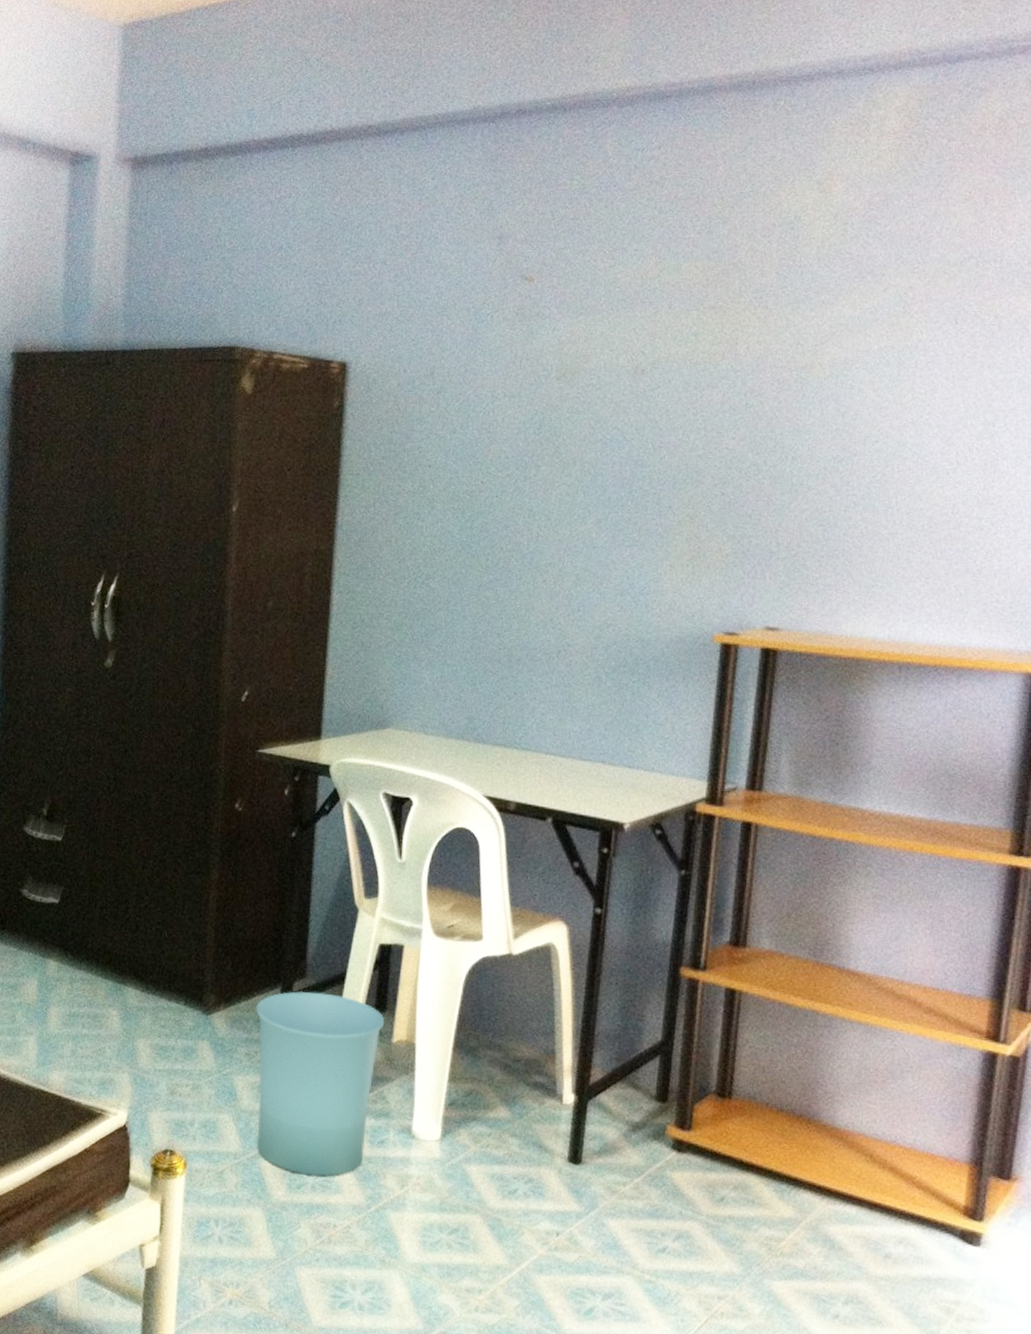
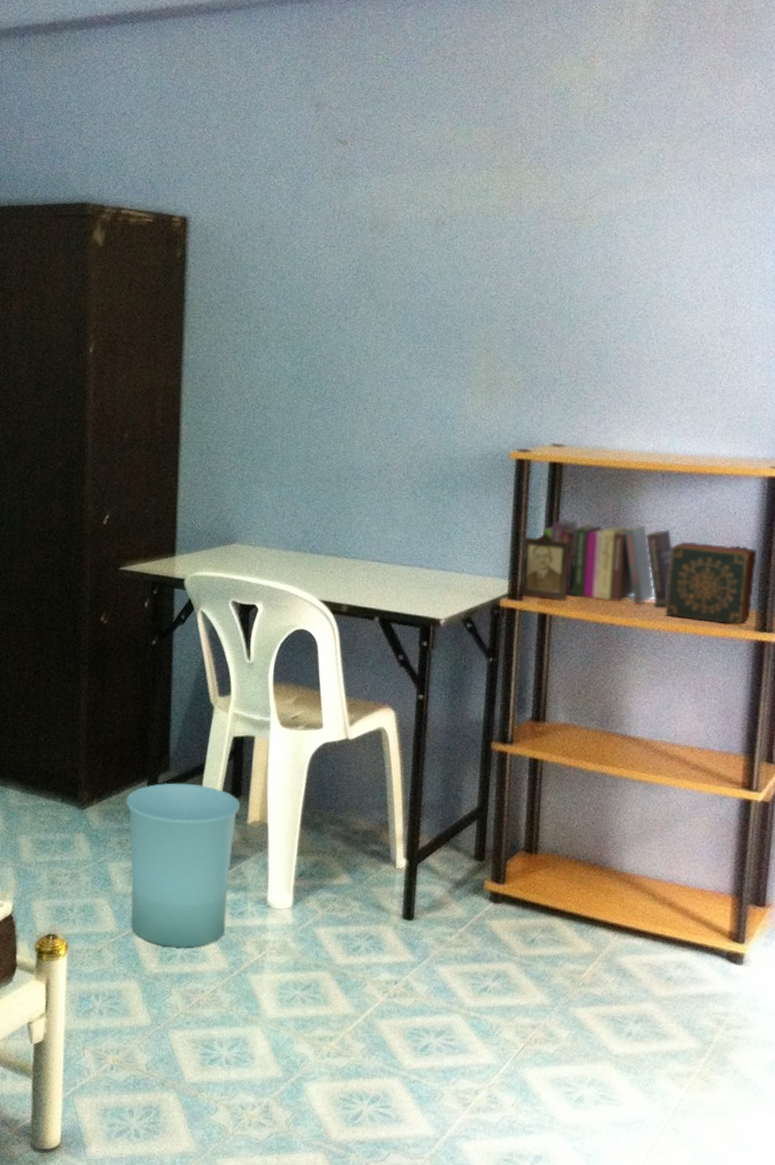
photo frame: none [718,728,784,809] -> present [518,532,571,601]
books: none [750,714,910,822] -> present [542,519,673,608]
decorative box: none [898,746,1015,846] -> present [665,542,758,625]

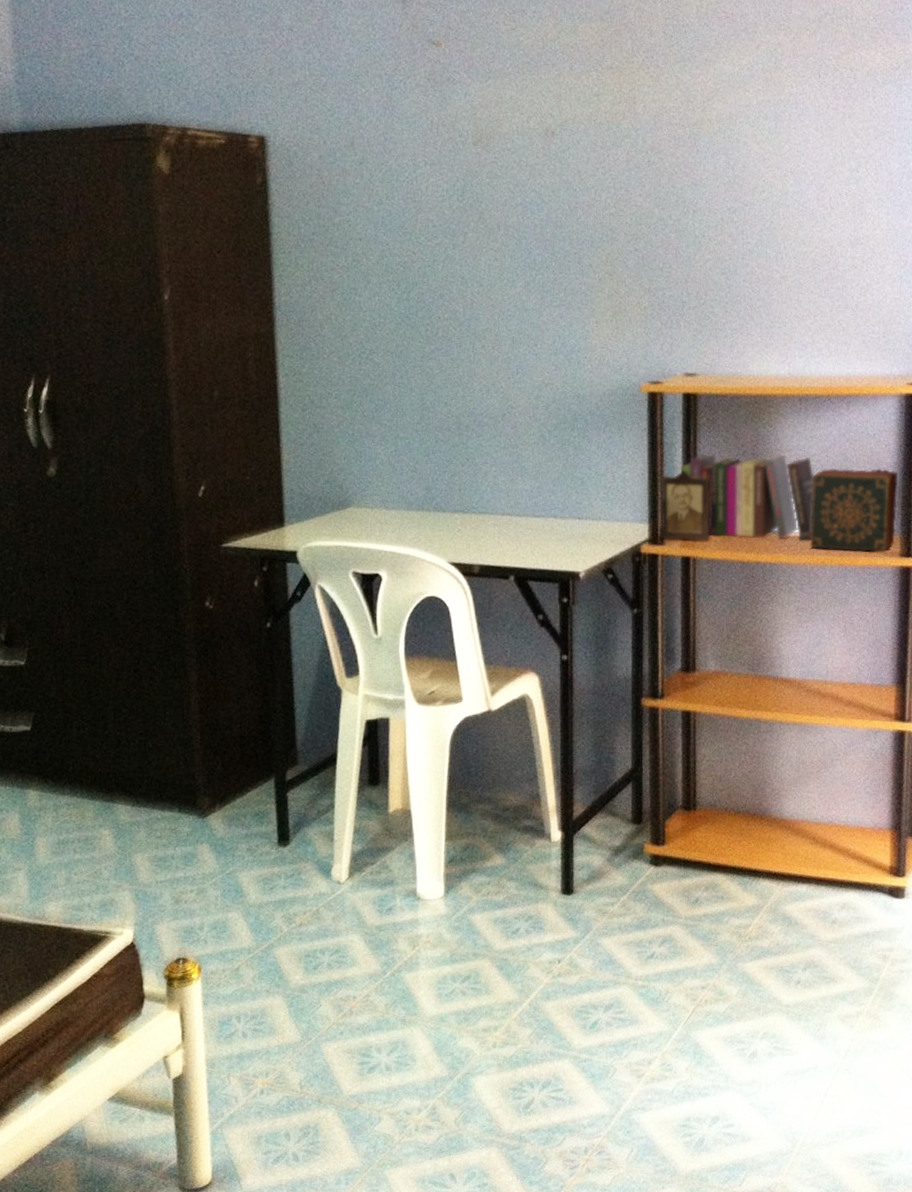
waste bin: present [126,782,240,948] -> none [252,776,380,955]

